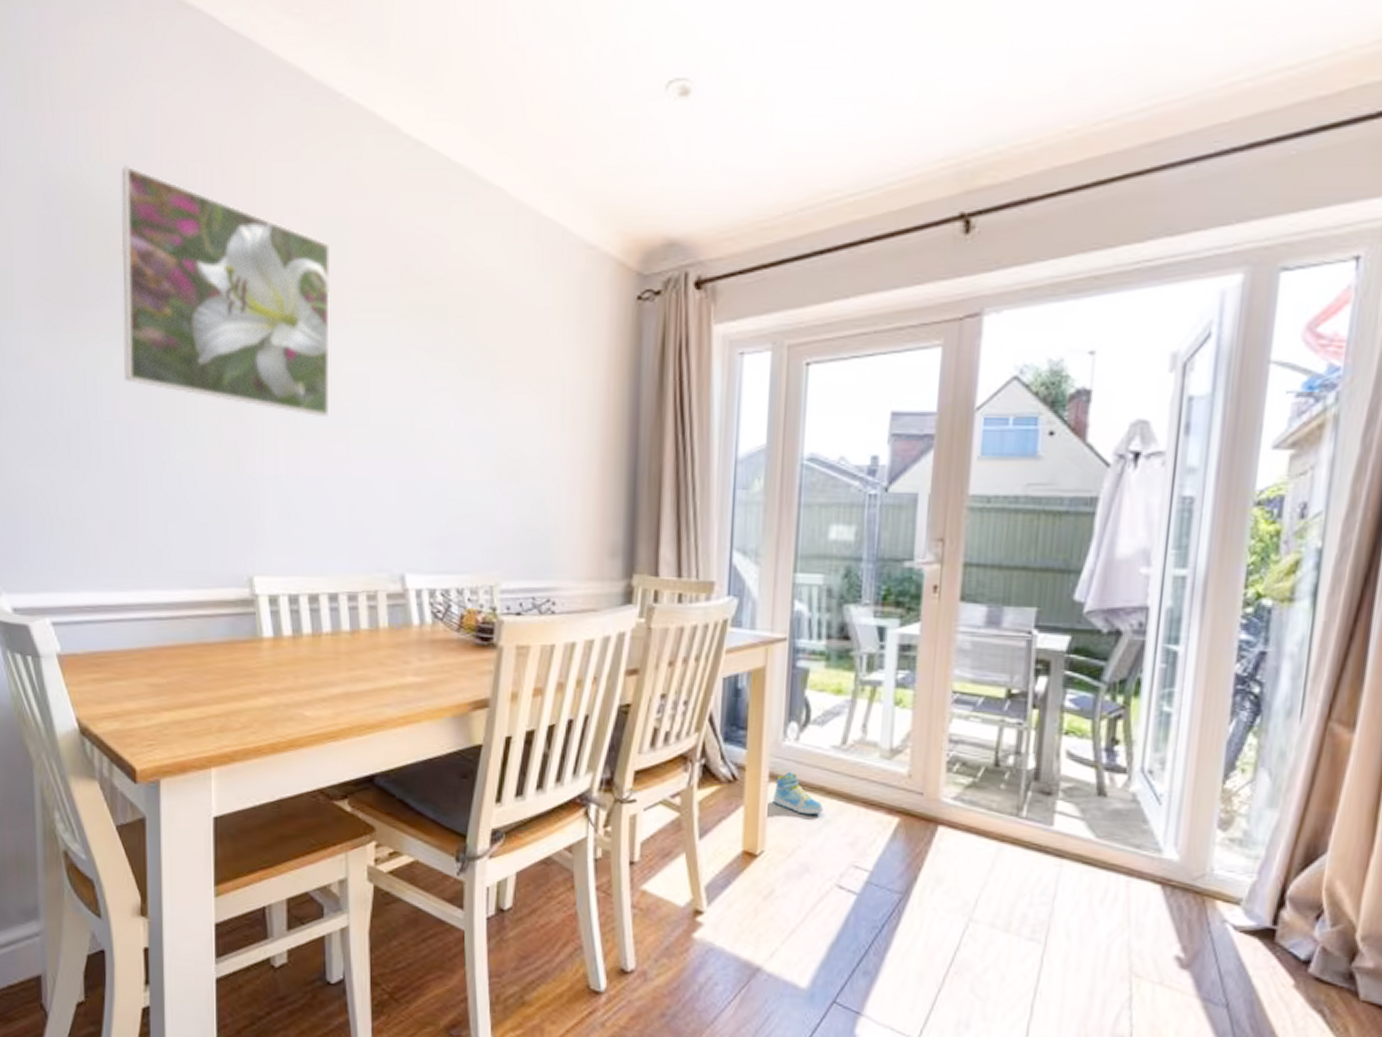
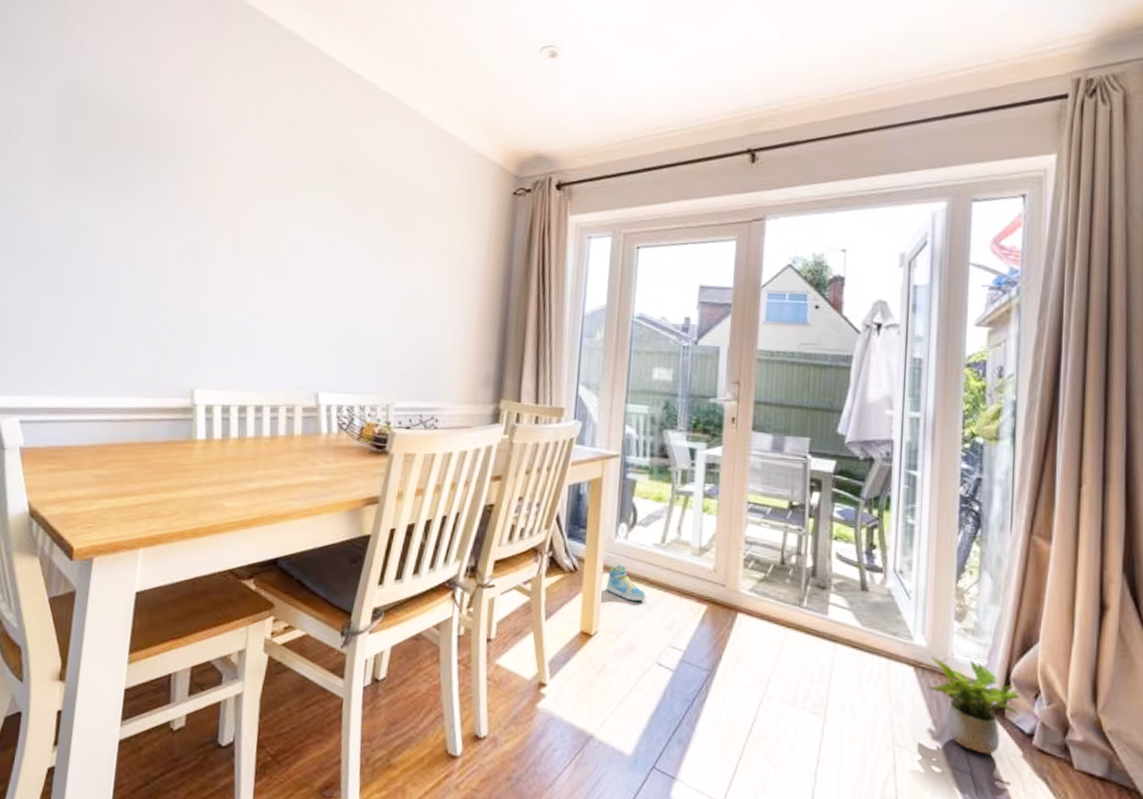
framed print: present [121,165,331,416] -> none [109,76,283,267]
potted plant: none [1176,872,1297,985] -> present [926,656,1020,755]

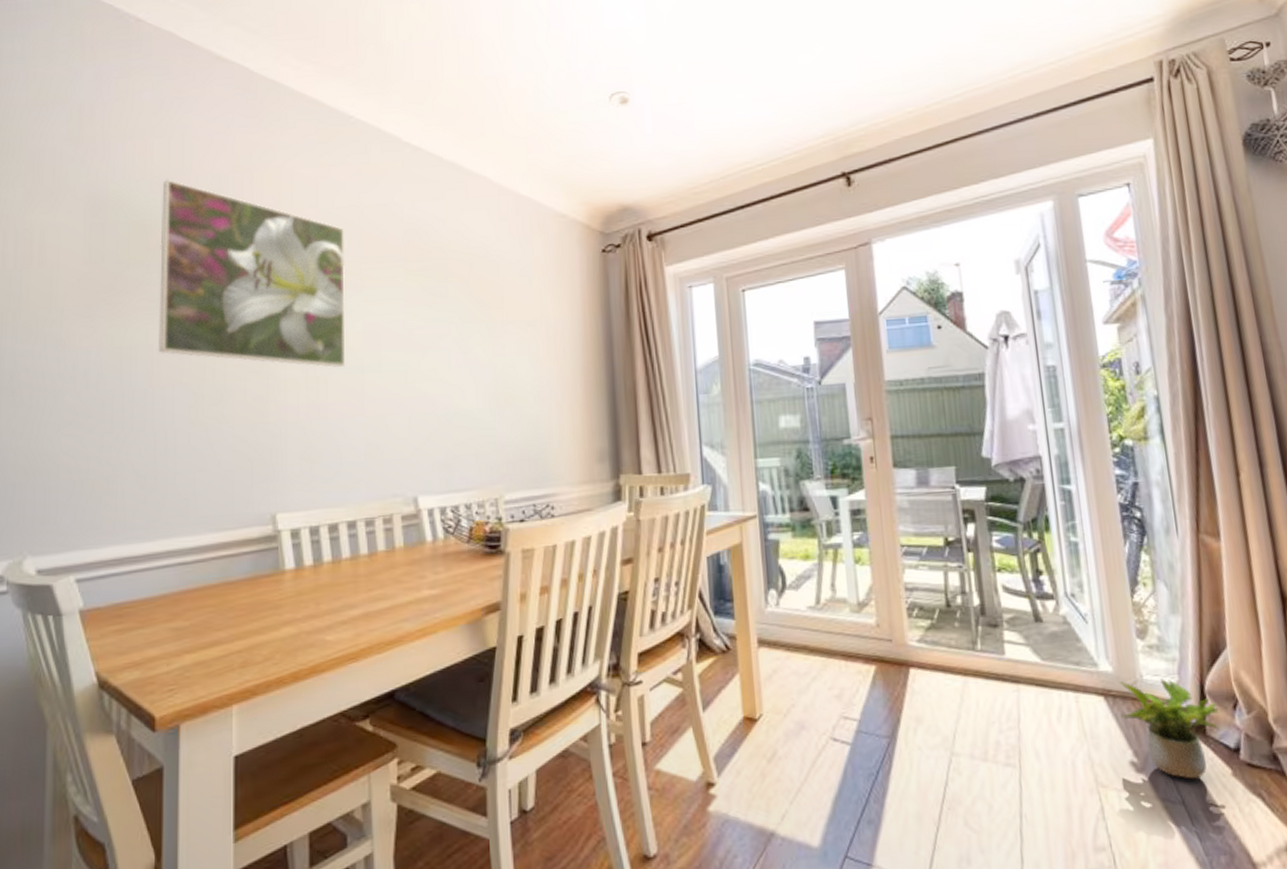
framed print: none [109,76,283,267] -> present [158,179,346,367]
sneaker: present [606,564,647,602] -> none [763,635,810,674]

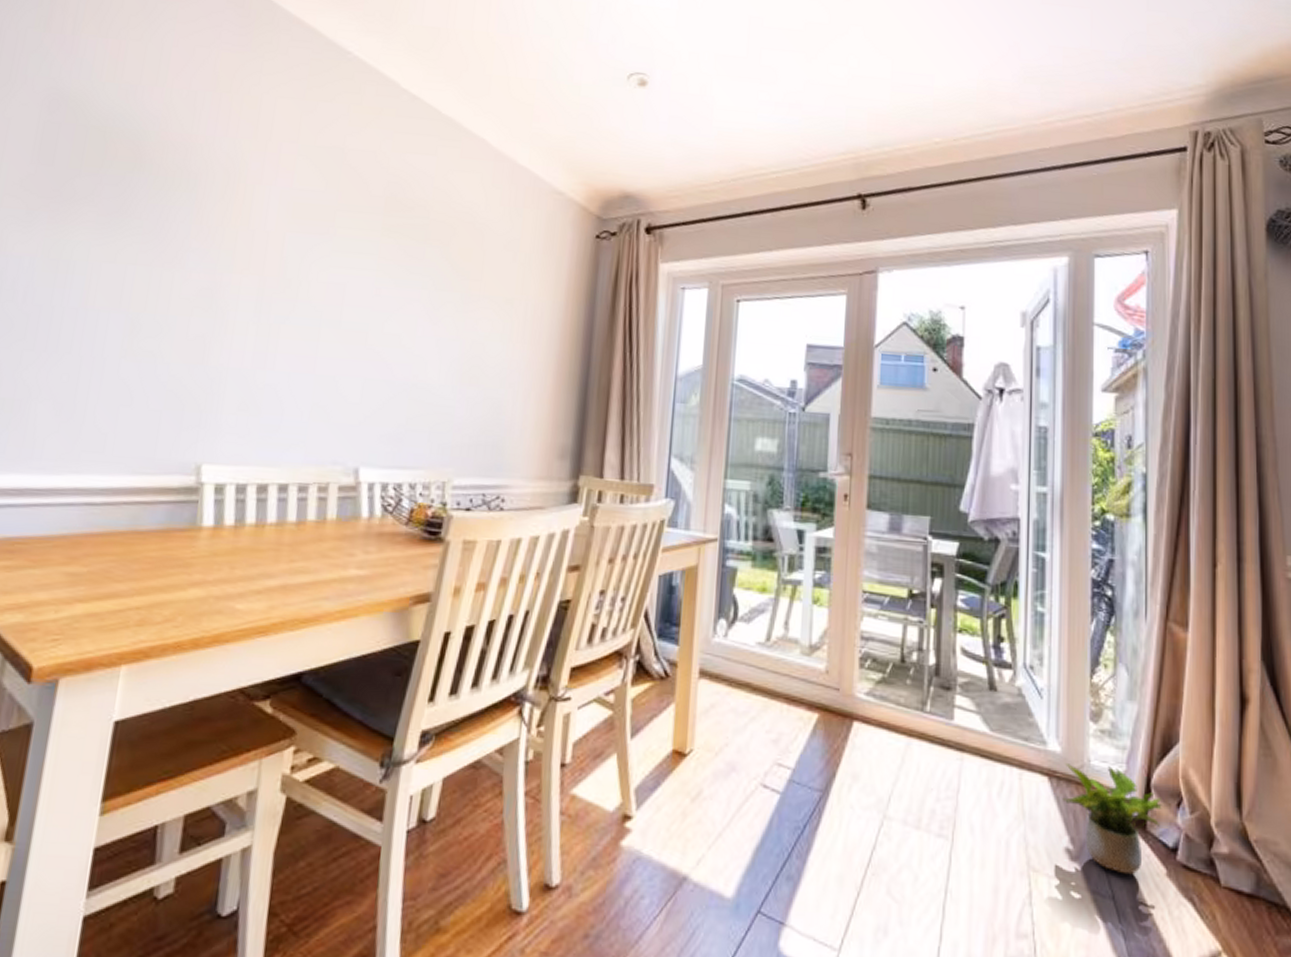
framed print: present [158,179,346,367] -> none [98,86,323,317]

